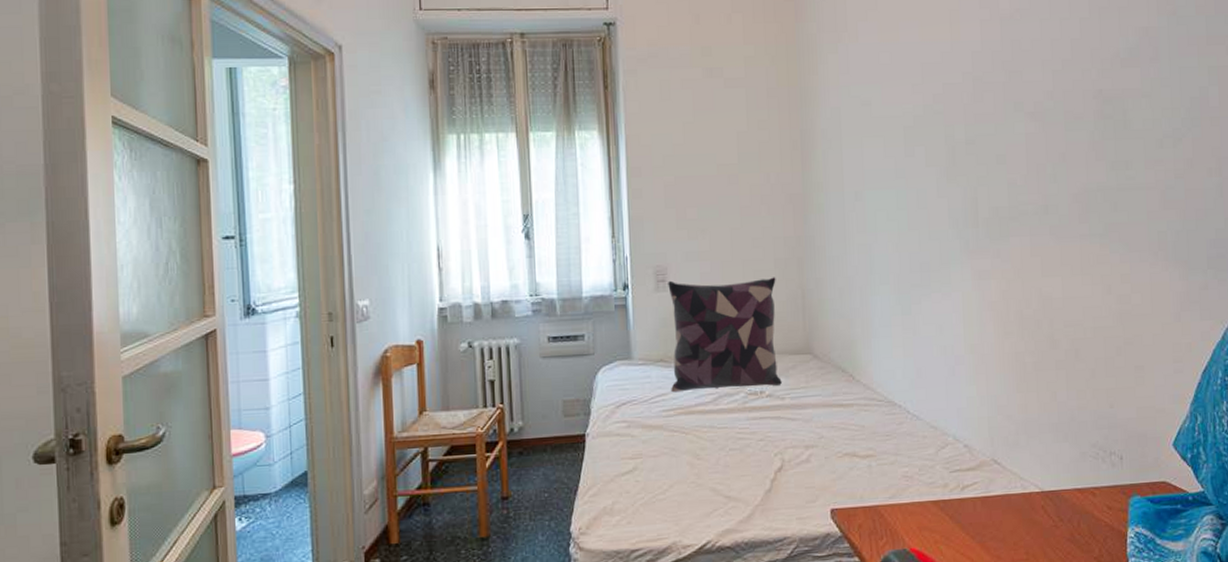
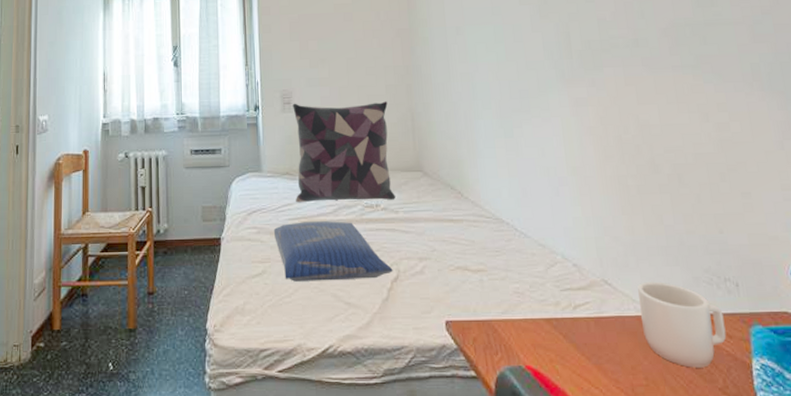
cushion: none [645,411,777,477] -> present [273,221,393,282]
mug: none [1026,458,1106,540] -> present [637,281,727,368]

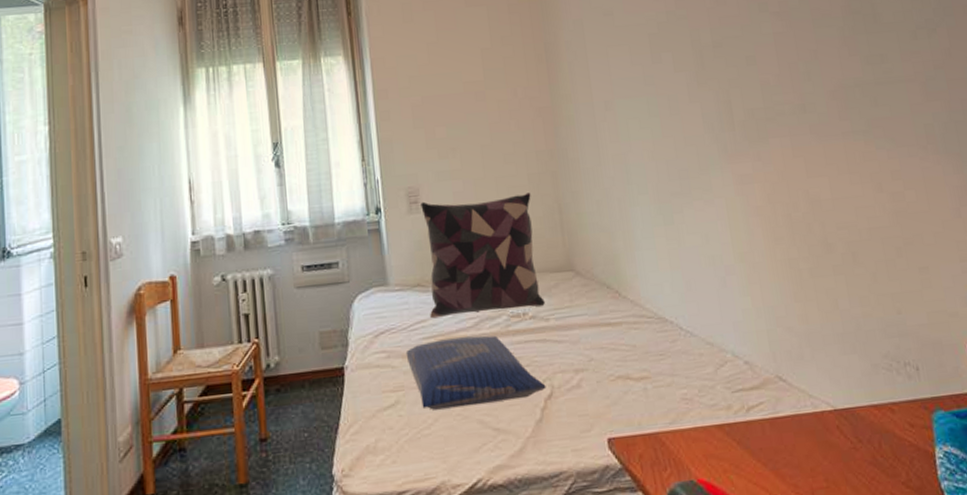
mug: present [637,281,727,368] -> none [814,372,908,463]

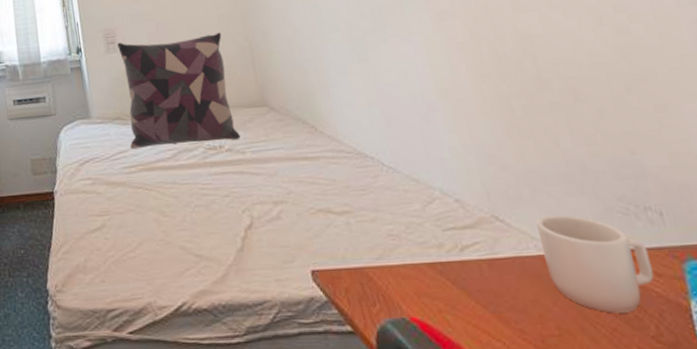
cushion: present [405,335,546,410] -> none [109,166,246,235]
mug: none [814,372,908,463] -> present [536,214,654,313]

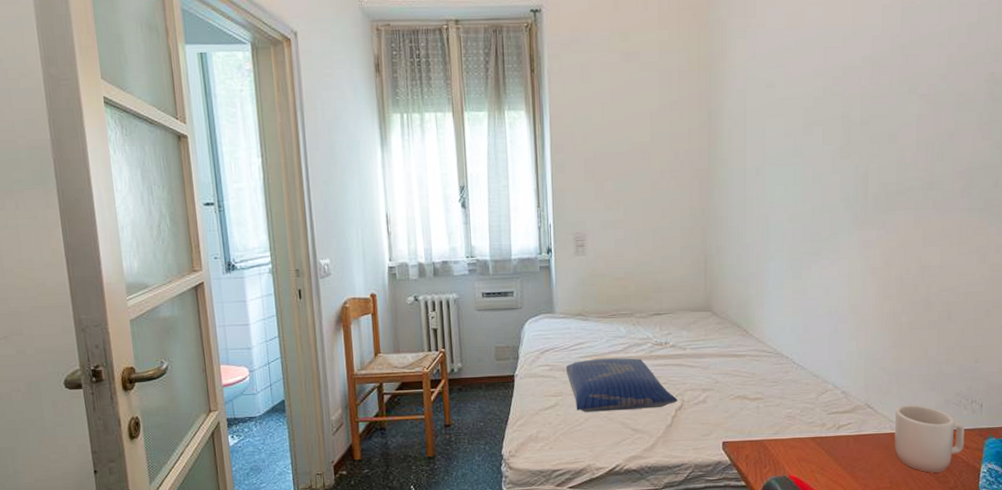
cushion: none [109,166,246,235] -> present [565,358,678,412]
pillow: present [117,32,241,150] -> none [586,244,684,342]

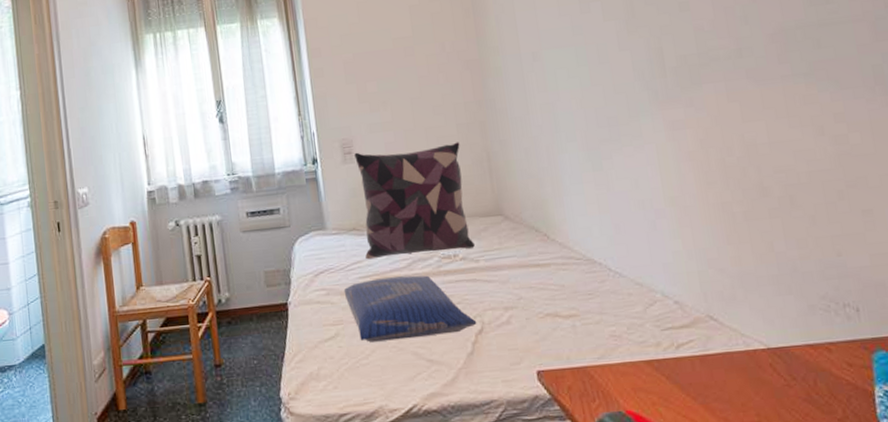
pillow: none [586,244,684,342] -> present [354,142,475,260]
mug: present [894,404,965,473] -> none [746,312,846,400]

